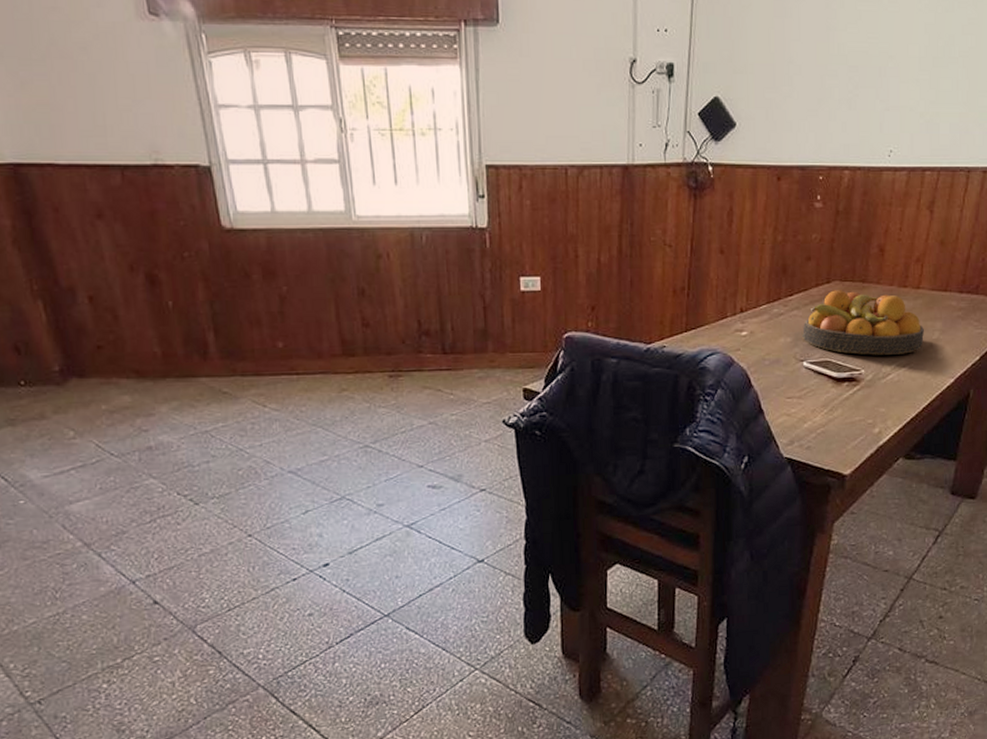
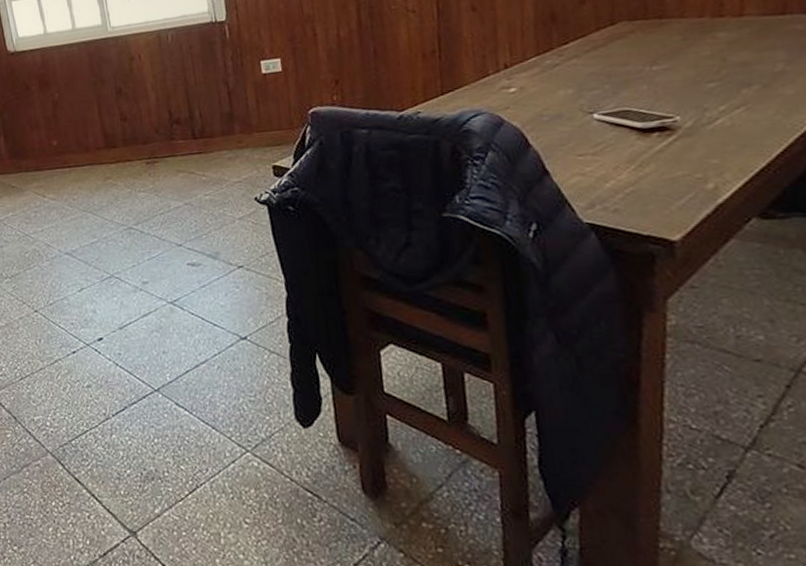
fruit bowl: present [802,290,924,355] -> none [587,27,762,100]

